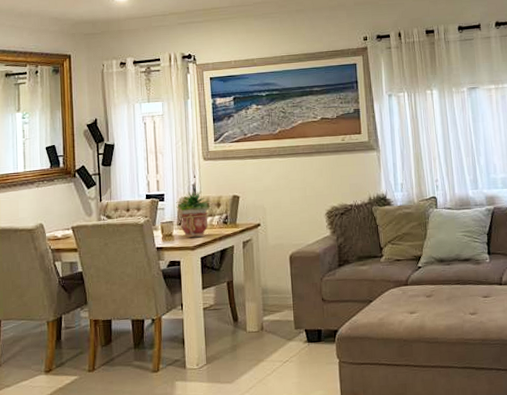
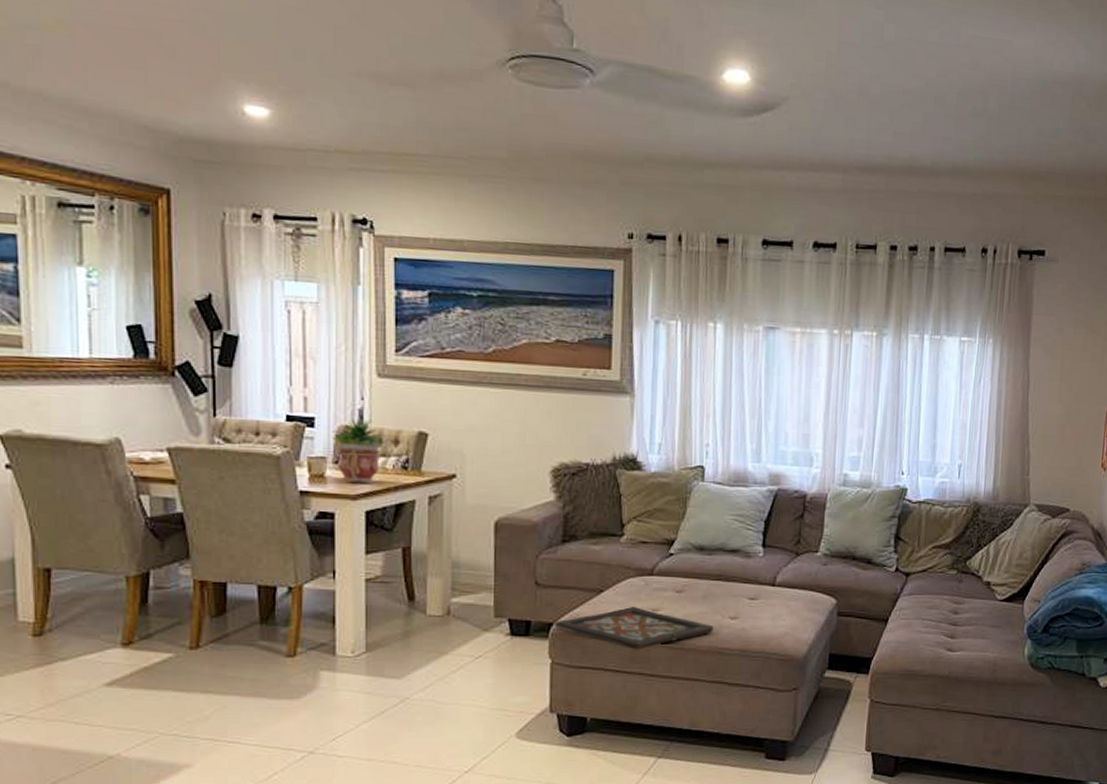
decorative tray: none [338,312,459,346] -> present [554,607,714,650]

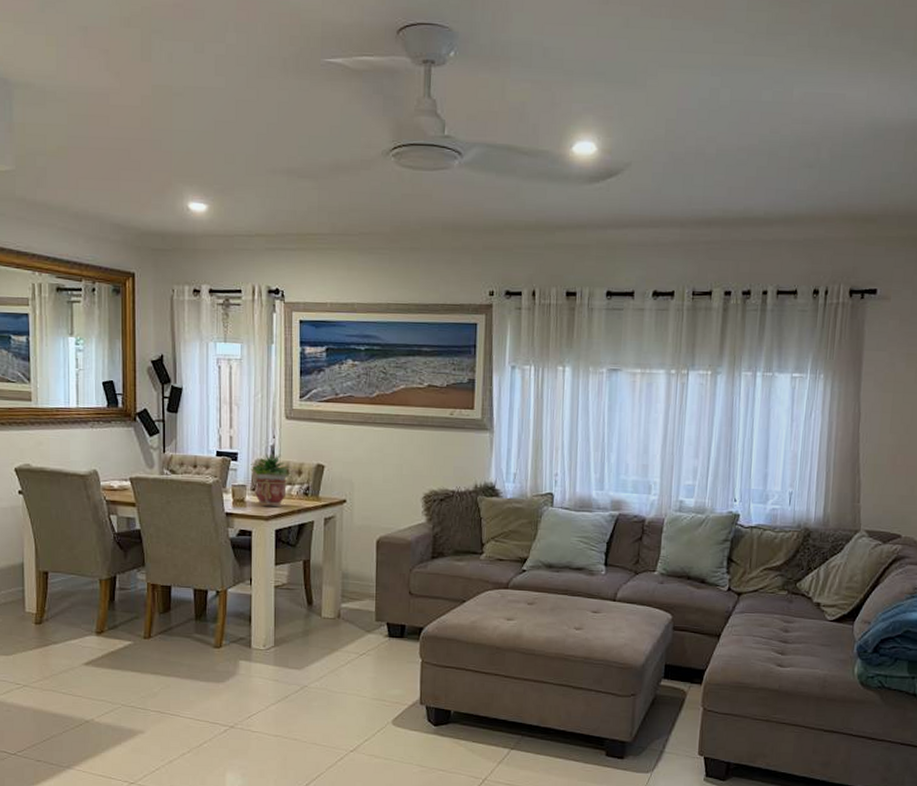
decorative tray: present [554,607,714,650] -> none [424,616,561,654]

